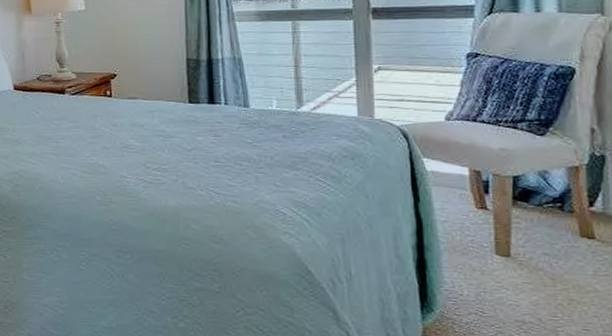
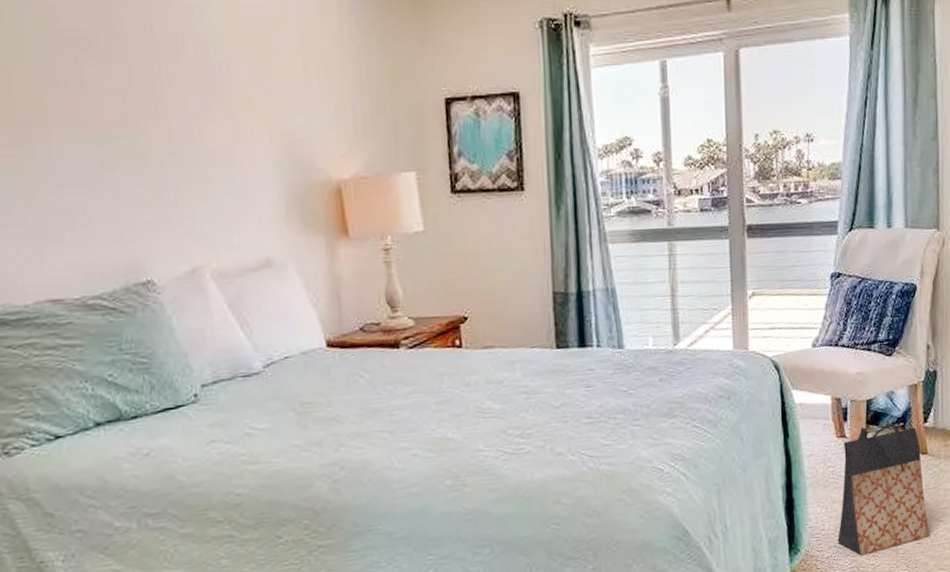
bag: none [479,202,602,329] -> present [837,423,930,556]

